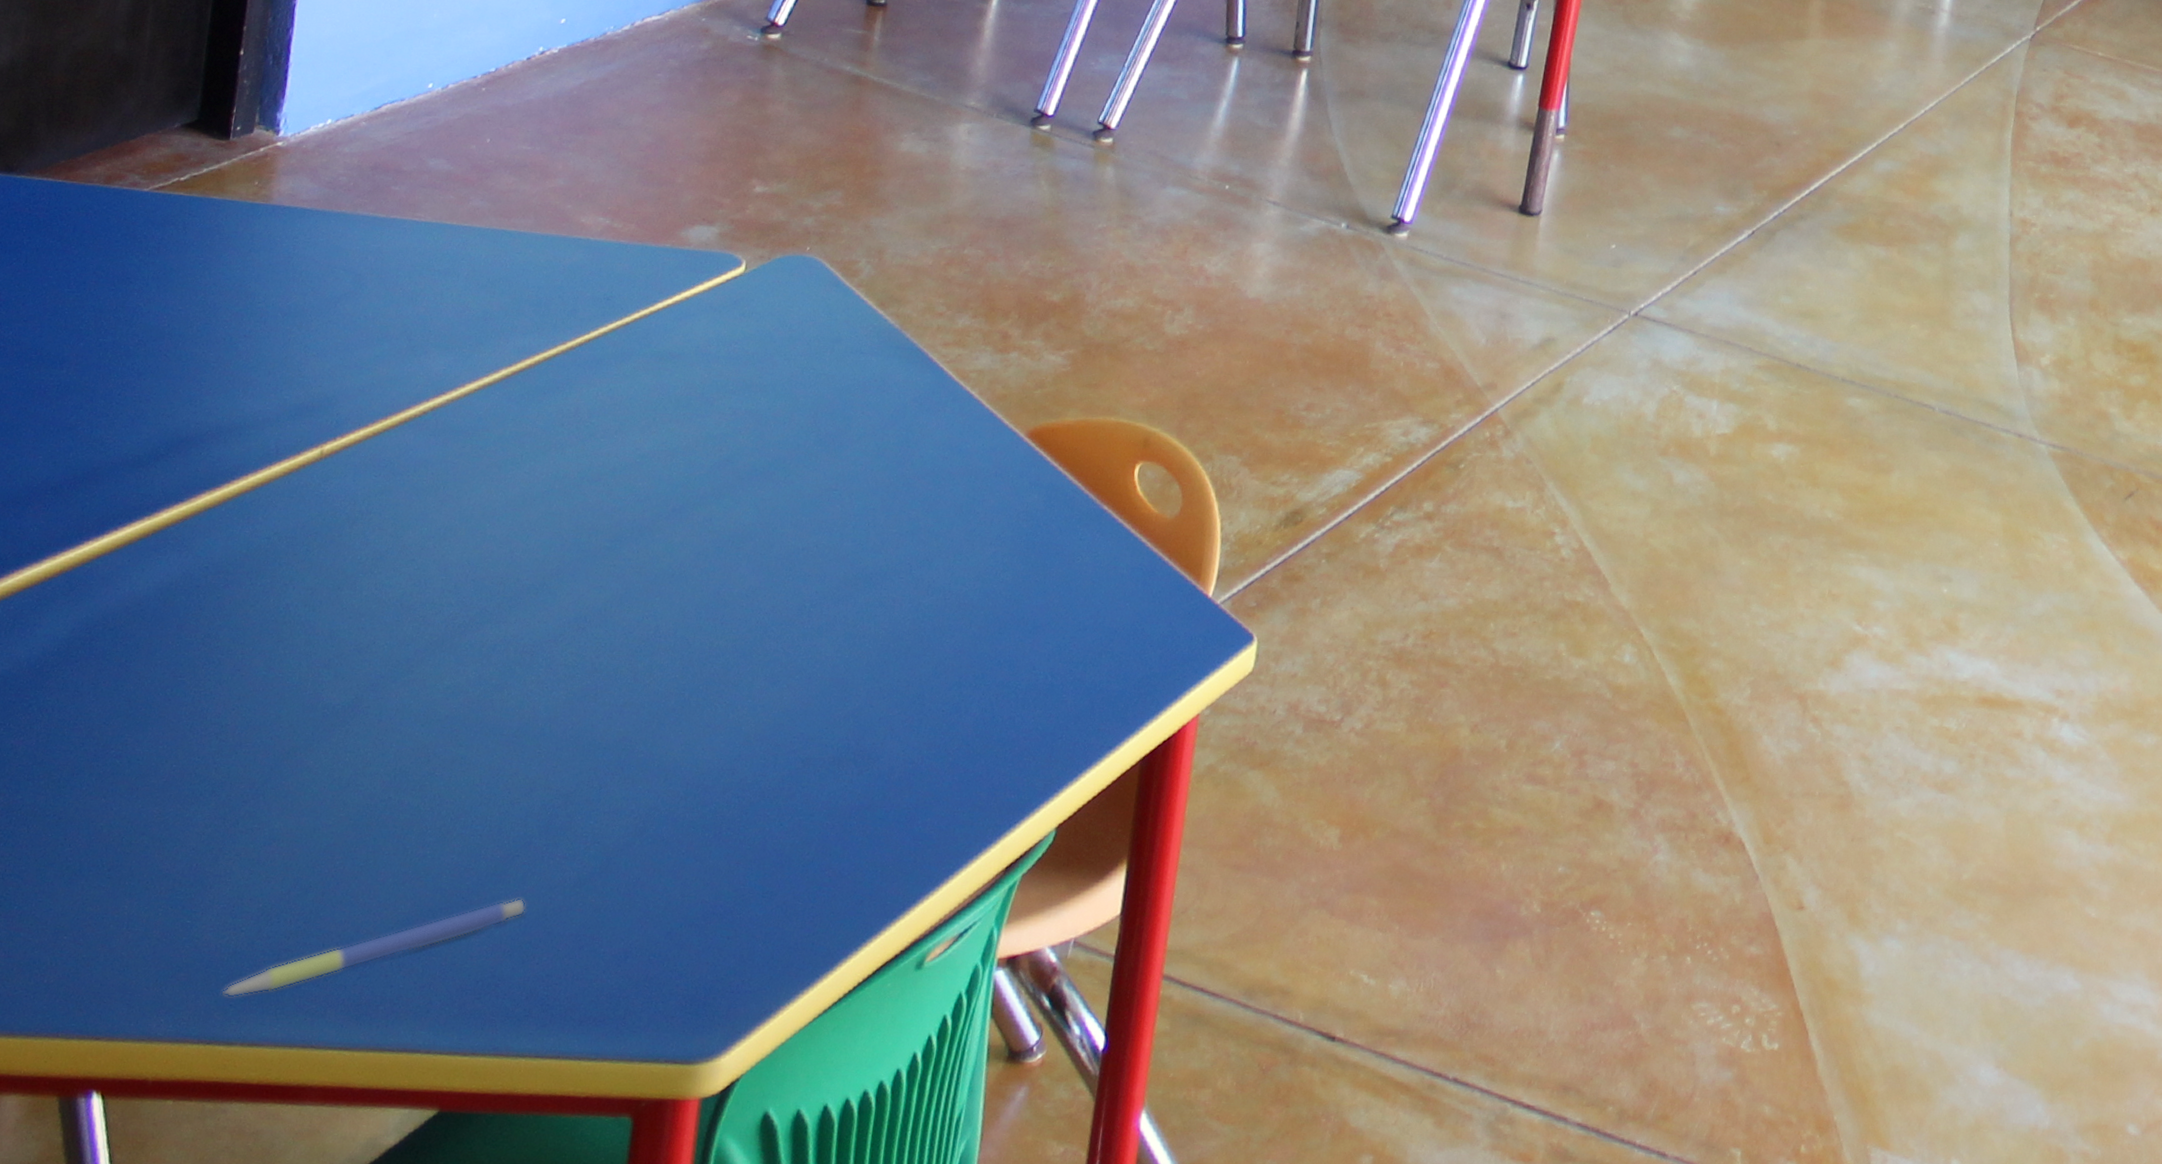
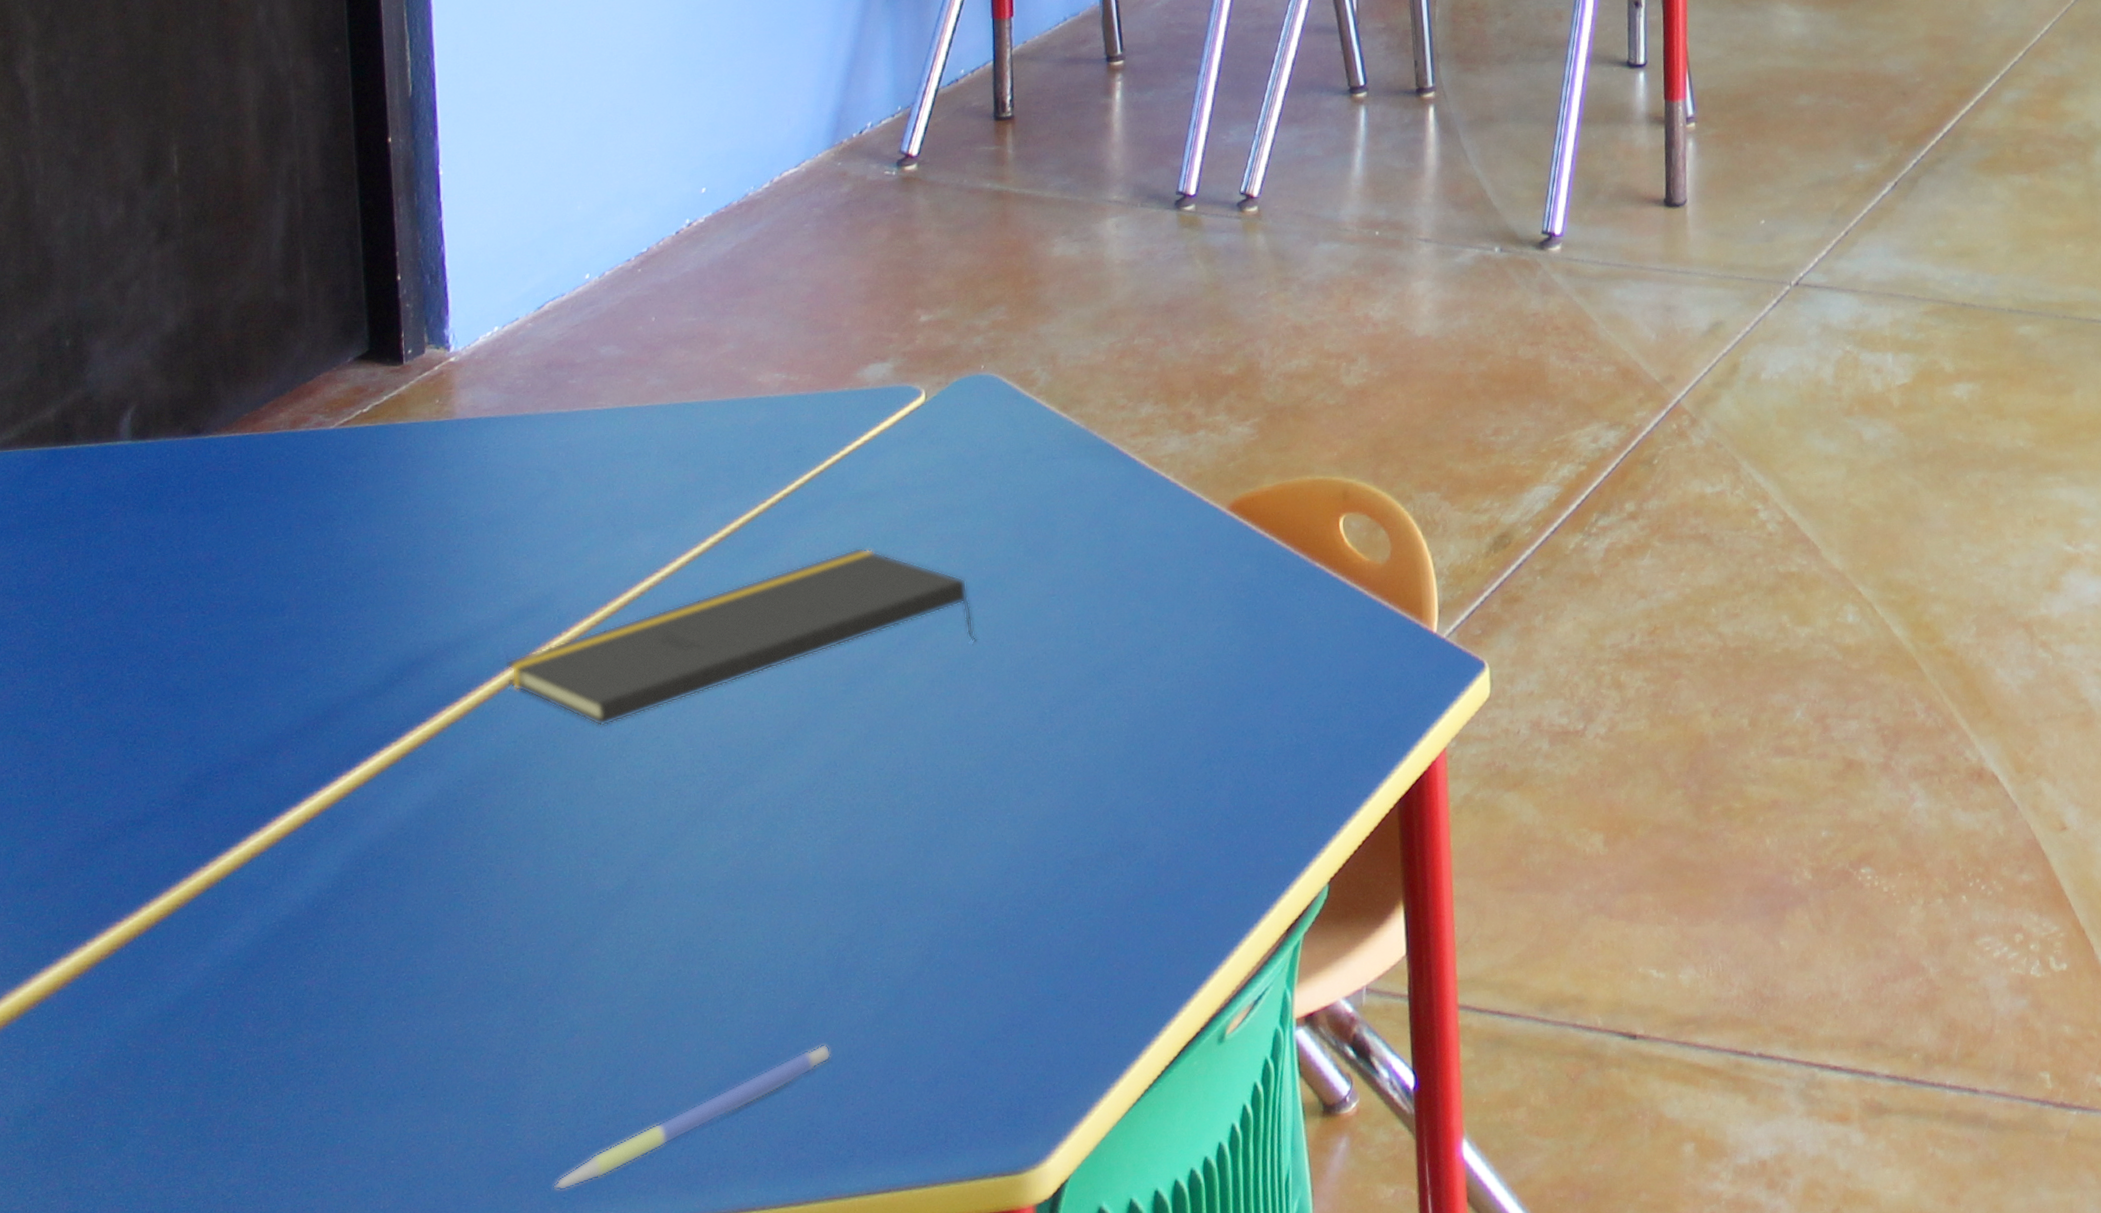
notepad: none [273,406,752,539] -> present [505,547,976,727]

